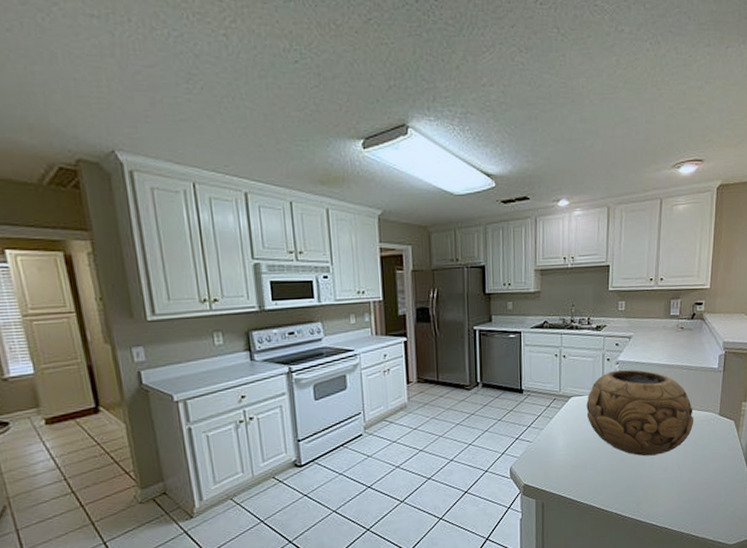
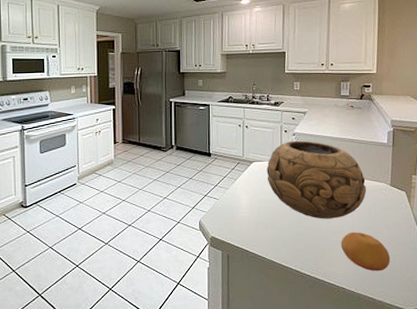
fruit: none [665,467,715,508] -> present [341,232,390,272]

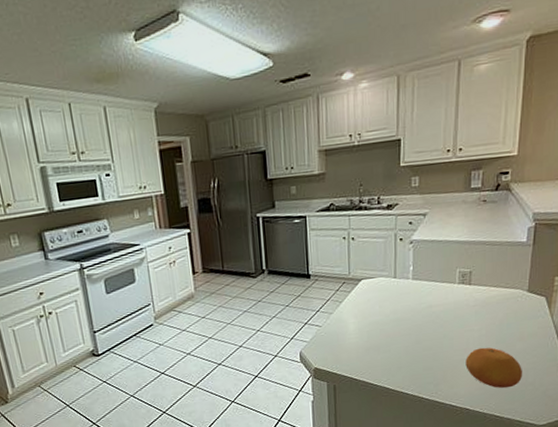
decorative bowl: present [266,140,367,219] -> none [378,248,499,337]

